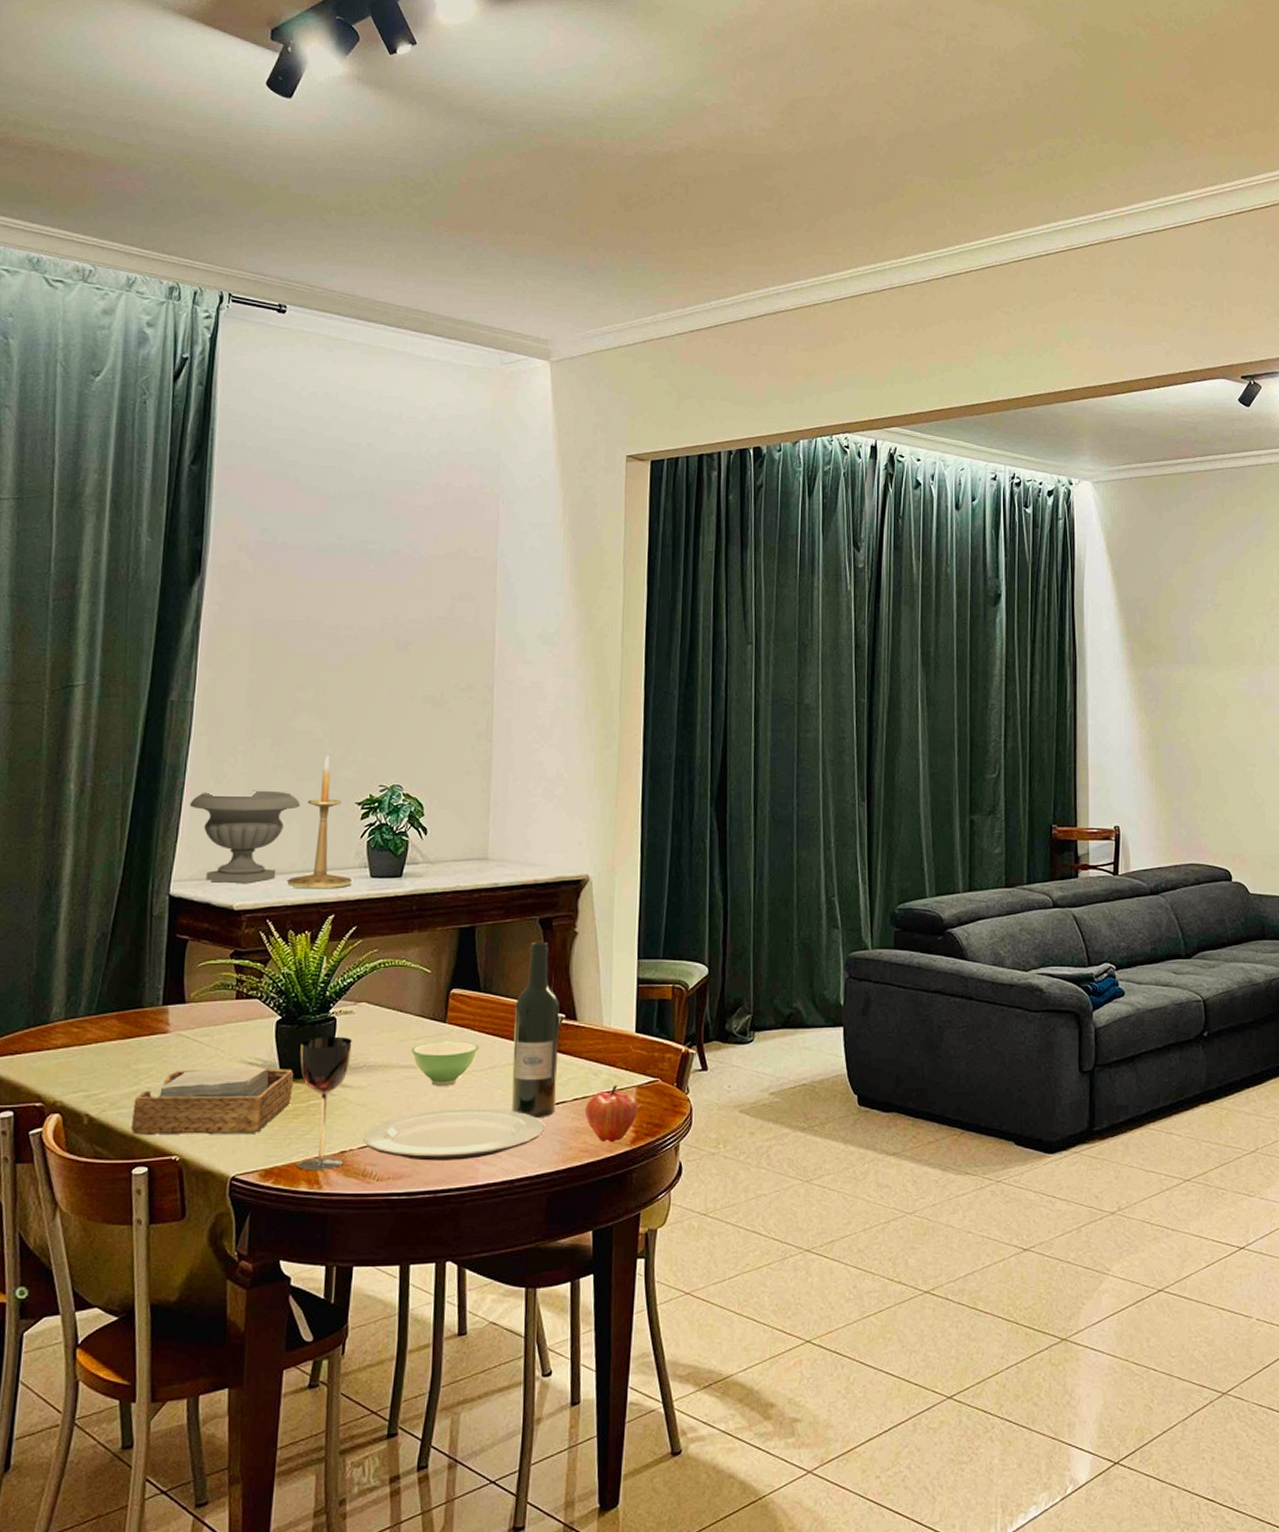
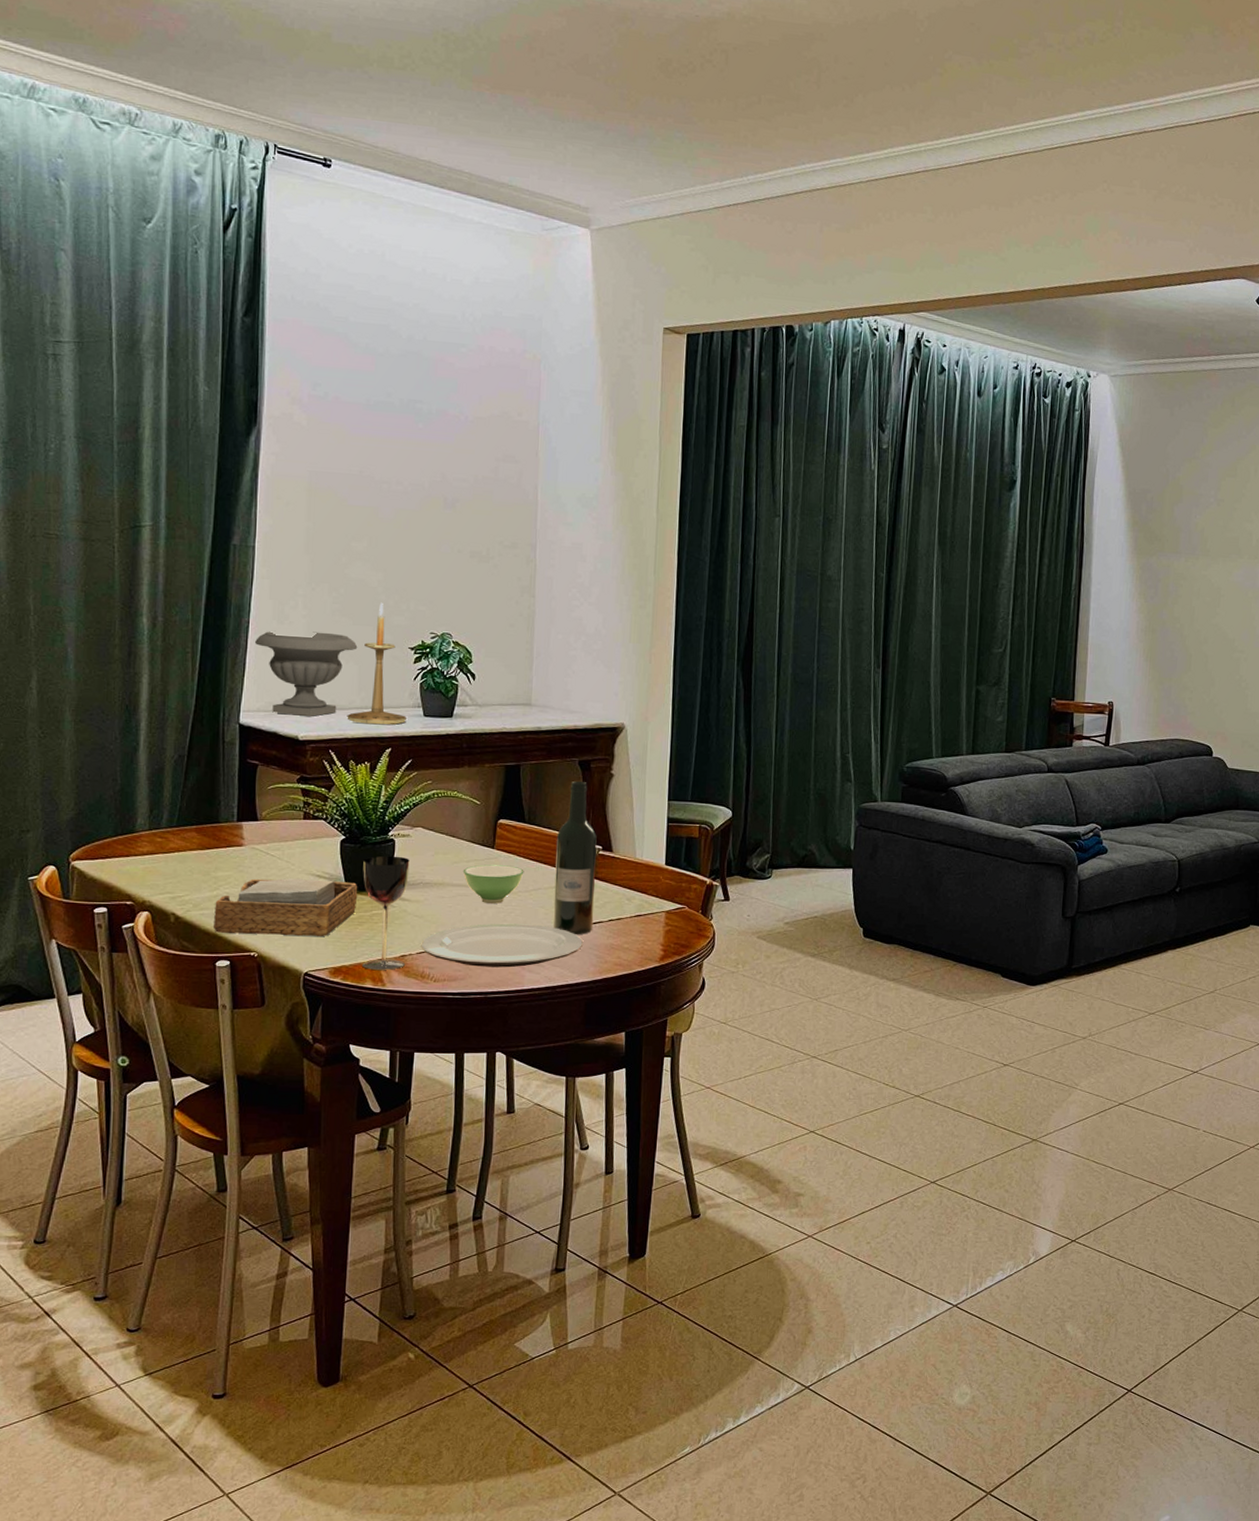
fruit: present [584,1085,638,1143] -> none [619,909,667,959]

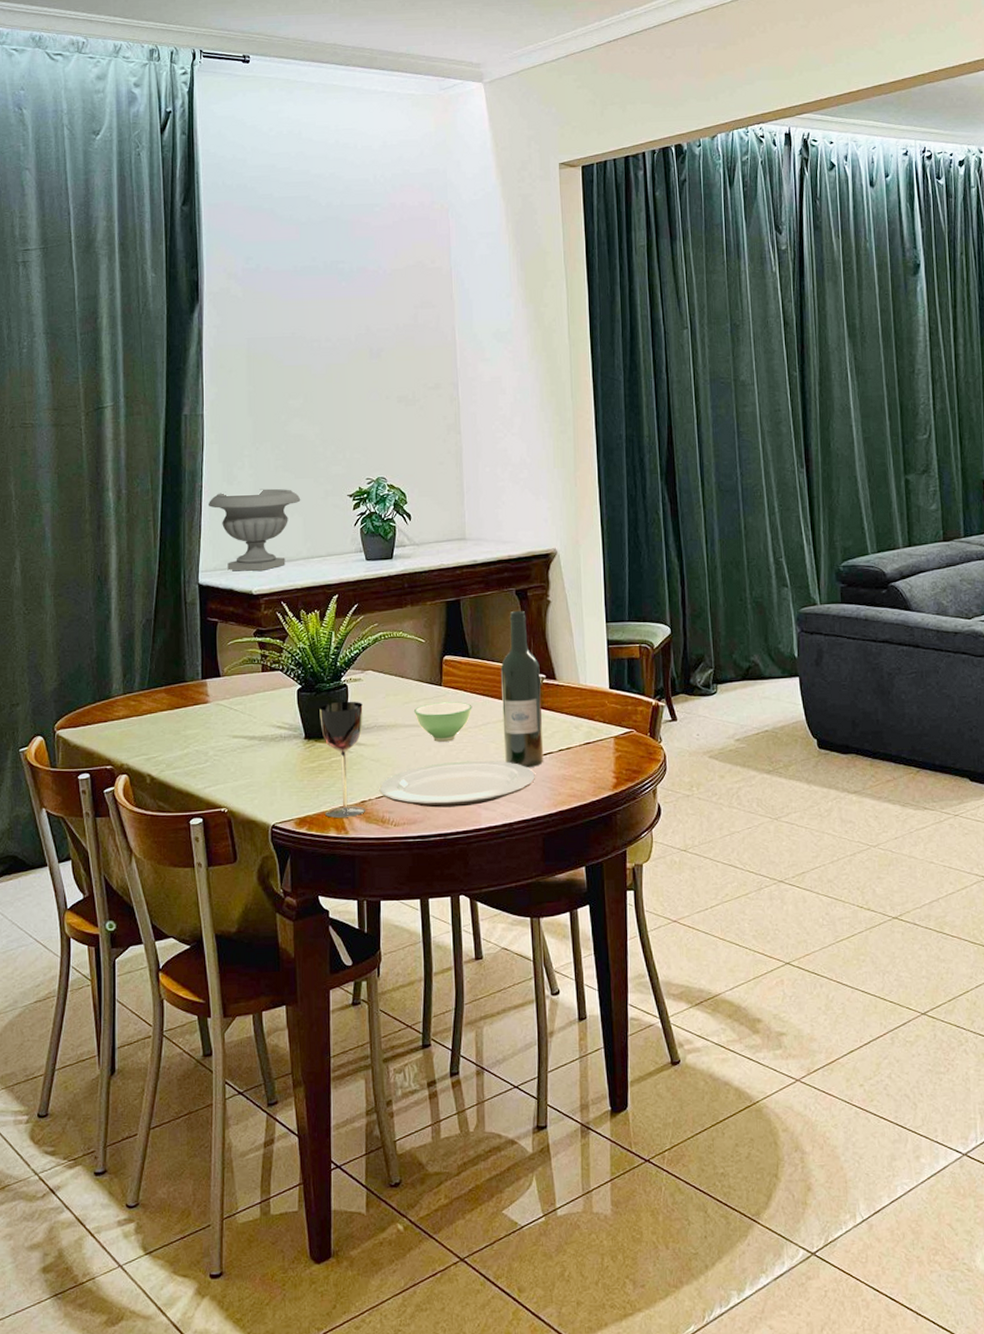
napkin holder: present [214,878,358,936] -> none [186,730,317,791]
candlestick: present [347,602,406,725] -> none [295,454,350,573]

